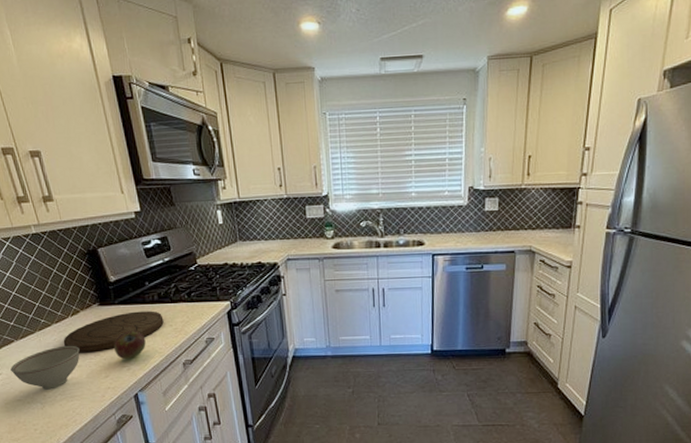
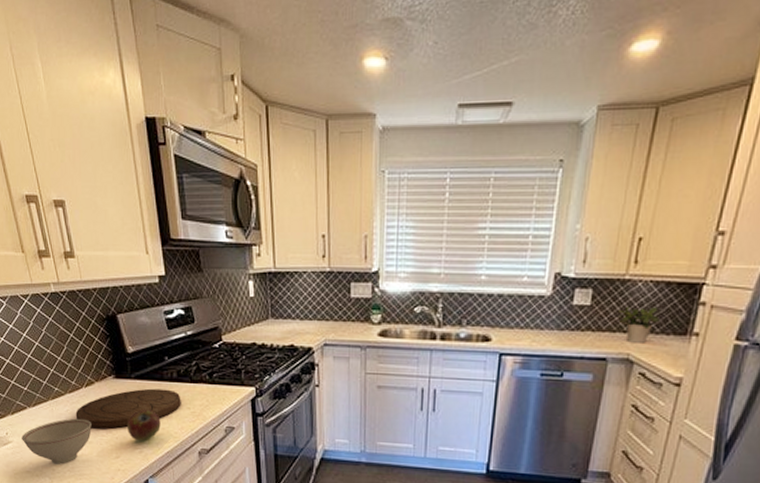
potted plant: none [520,208,550,237] -> present [618,306,660,343]

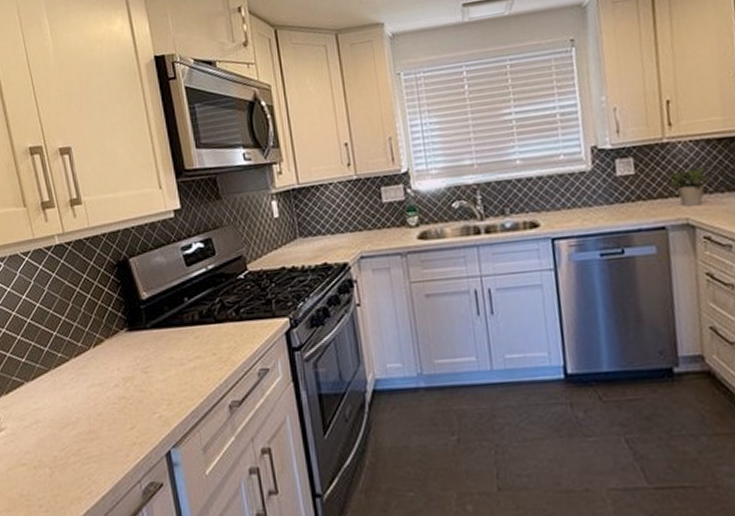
bowl: present [22,418,92,464] -> none [17,386,101,449]
cutting board: present [75,388,181,429] -> none [82,335,206,397]
fruit: present [127,410,161,442] -> none [143,363,183,404]

